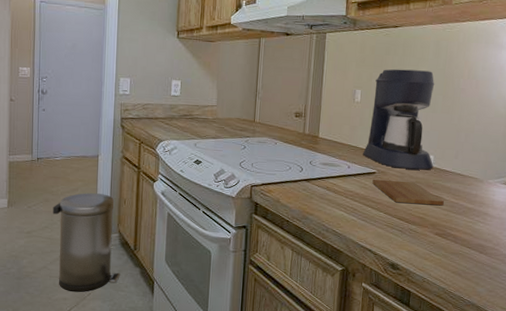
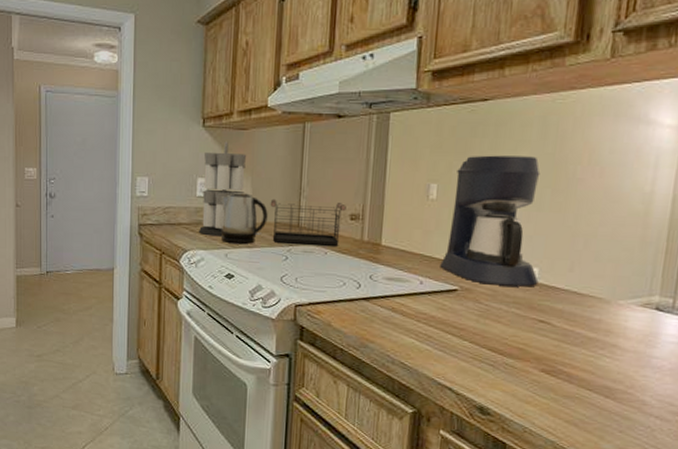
pedal bin: present [52,193,120,292] -> none [64,311,141,426]
spice rack: none [173,50,214,129] -> present [199,141,247,237]
kettle: none [191,92,230,135] -> present [221,191,268,244]
dish rack: none [231,99,292,138] -> present [270,199,346,246]
cutting board: present [372,179,444,206] -> none [453,298,553,334]

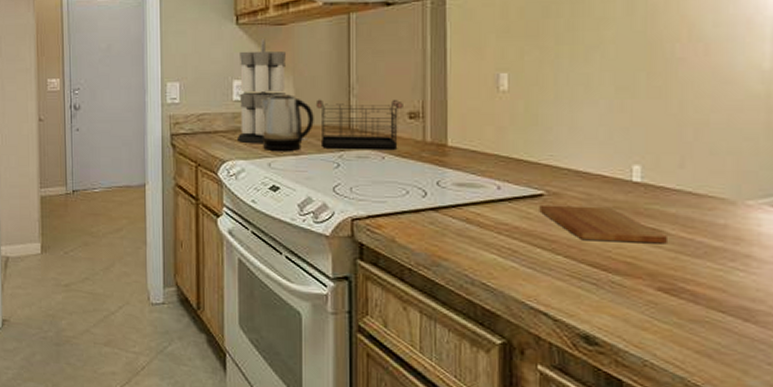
coffee maker: present [440,155,541,287] -> none [520,36,642,189]
cutting board: none [453,298,553,334] -> present [539,204,667,244]

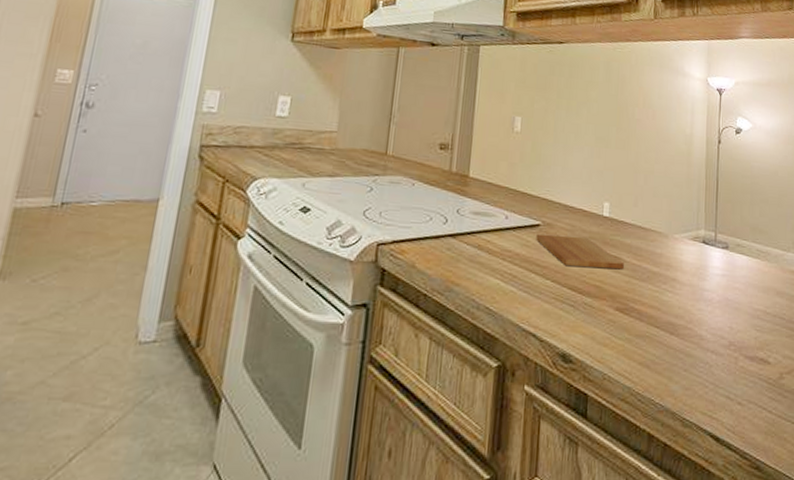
spice rack: present [238,38,287,144] -> none [274,58,337,163]
kettle: present [261,93,314,151] -> none [300,113,355,172]
dish rack: present [315,99,403,149] -> none [357,123,436,177]

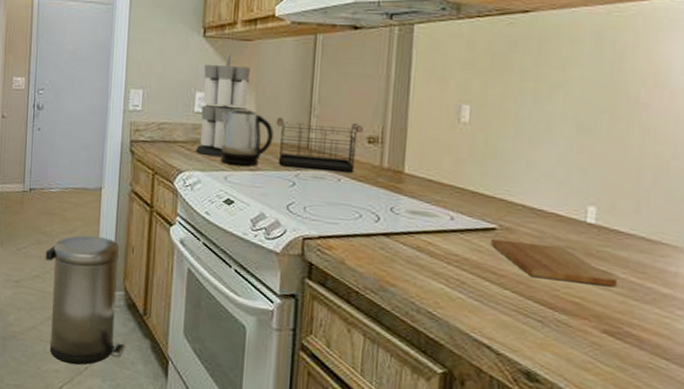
pedal bin: none [62,256,174,423] -> present [45,235,125,365]
spice rack: none [274,58,337,163] -> present [196,52,251,157]
kettle: none [300,113,355,172] -> present [221,108,274,166]
dish rack: none [357,123,436,177] -> present [276,117,363,172]

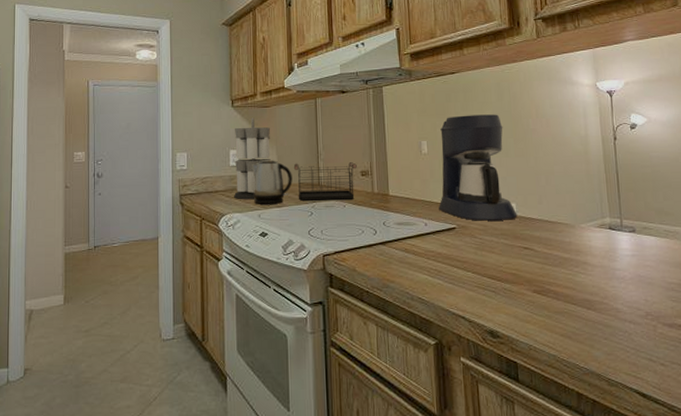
pedal bin: present [45,235,125,365] -> none [112,279,189,397]
coffee maker: none [474,73,597,230] -> present [439,114,518,221]
cutting board: present [491,238,617,288] -> none [454,234,536,260]

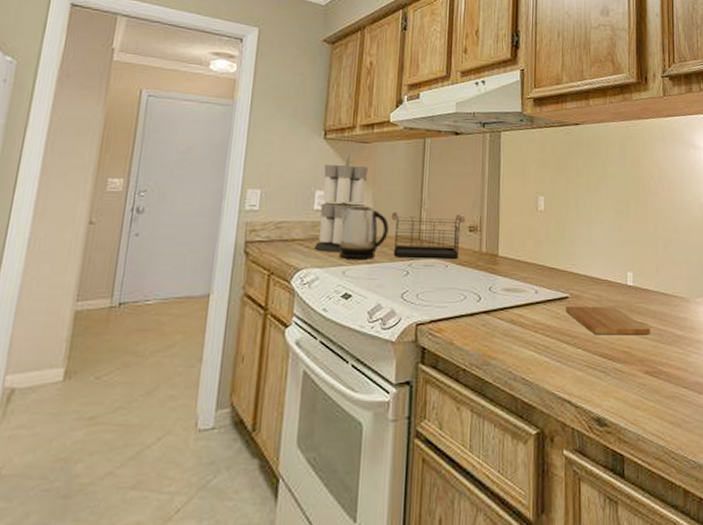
coffee maker: present [439,114,518,221] -> none [552,171,634,291]
cutting board: none [454,234,536,260] -> present [565,305,650,335]

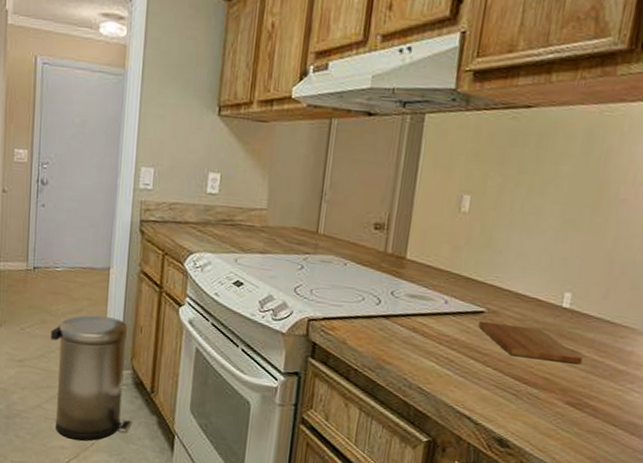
pedal bin: none [131,350,229,510] -> present [50,315,132,441]
spice rack: present [315,153,369,253] -> none [207,133,266,240]
kettle: present [339,204,389,259] -> none [232,190,285,249]
dish rack: present [391,211,465,258] -> none [287,201,371,257]

